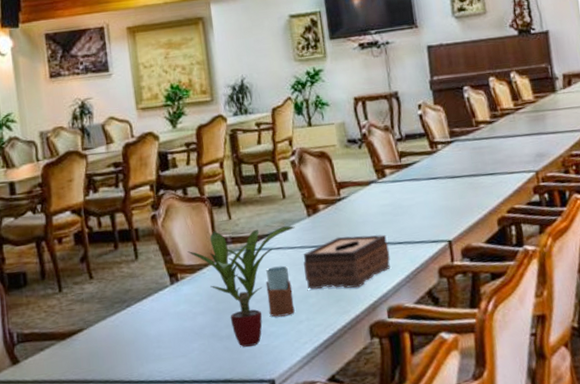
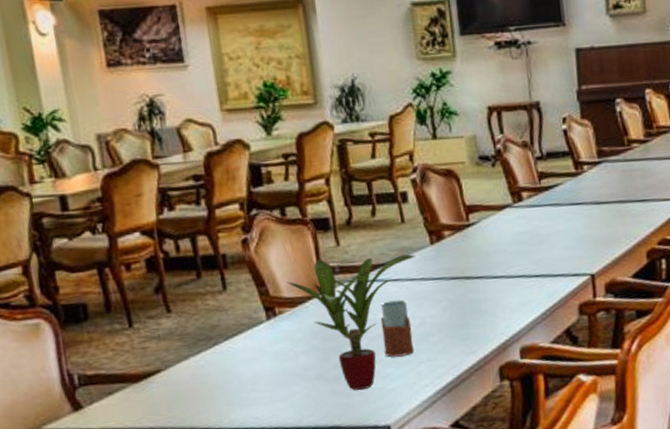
tissue box: present [304,234,391,290] -> none [425,266,525,327]

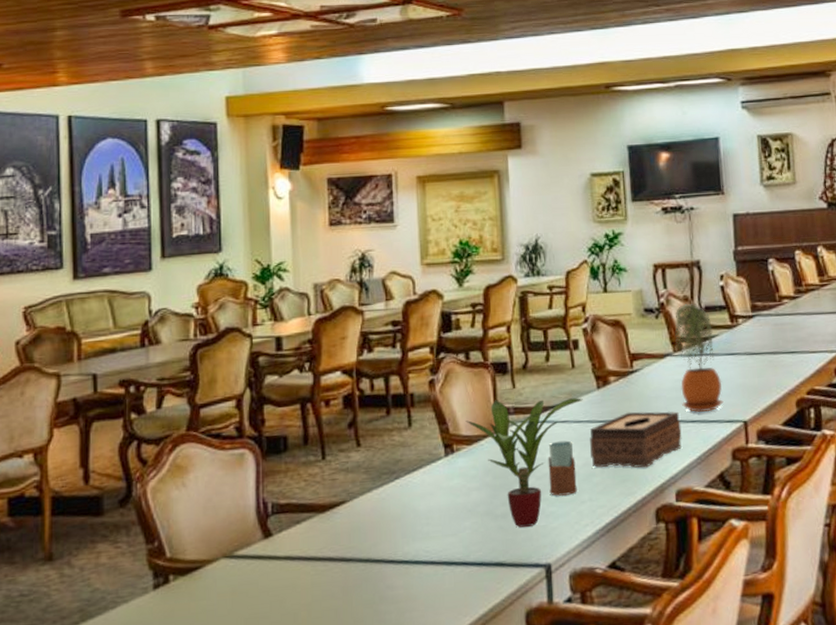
tissue box: none [425,266,525,327] -> present [590,411,682,468]
potted plant: none [513,149,569,266] -> present [675,303,724,412]

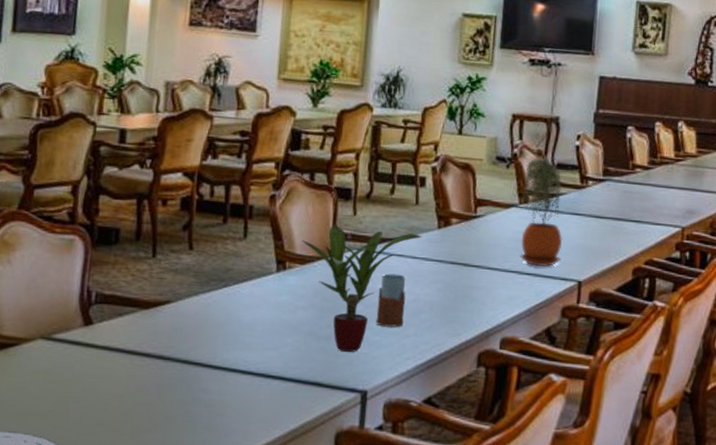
tissue box: present [590,411,682,468] -> none [422,255,516,312]

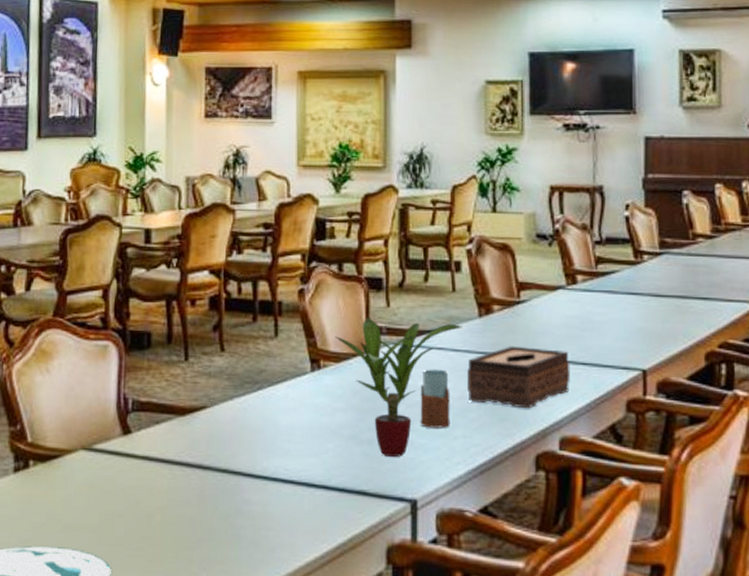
tissue box: none [422,255,516,312] -> present [467,345,570,409]
potted plant: present [520,157,563,268] -> none [568,232,621,356]

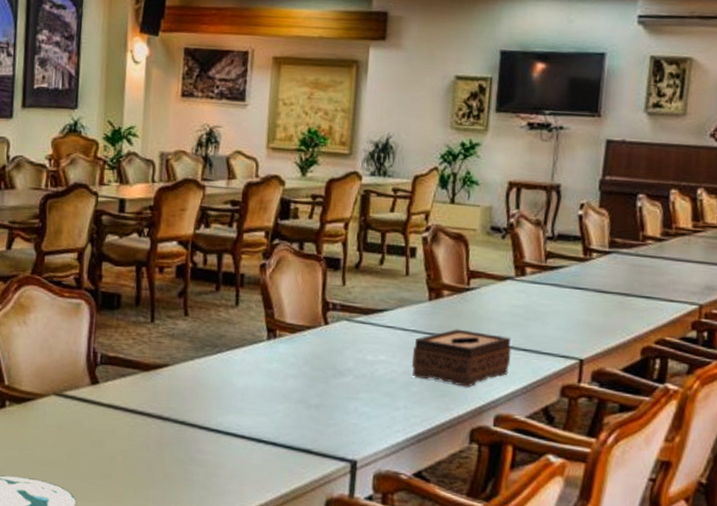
potted plant: present [334,317,462,457] -> none [291,294,412,422]
drinking glass: present [420,369,450,428] -> none [365,345,396,399]

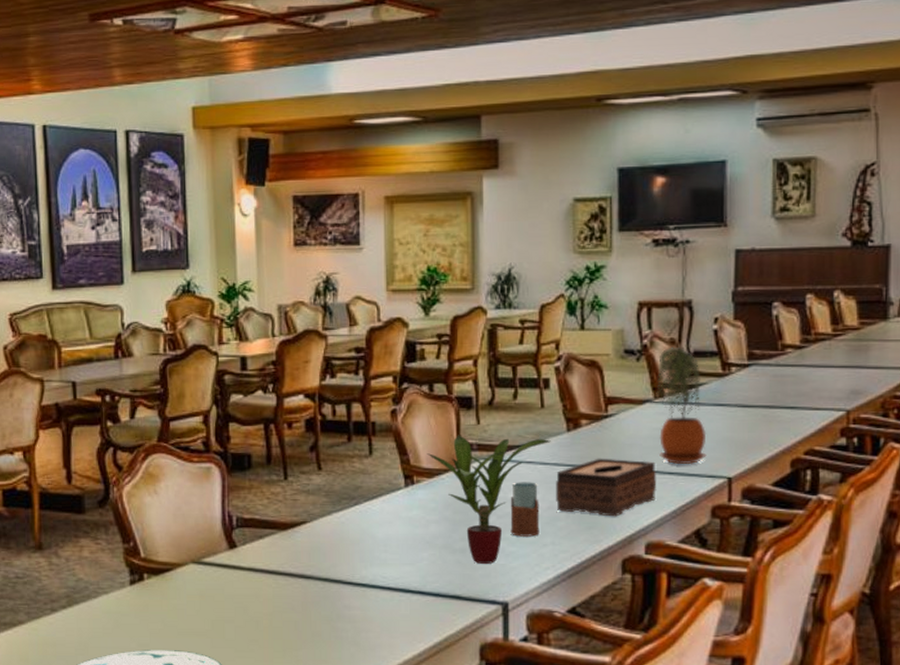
potted plant: none [291,294,412,422] -> present [427,435,551,564]
drinking glass: none [365,345,396,399] -> present [510,482,540,537]
potted plant: none [516,228,563,344] -> present [656,346,707,465]

